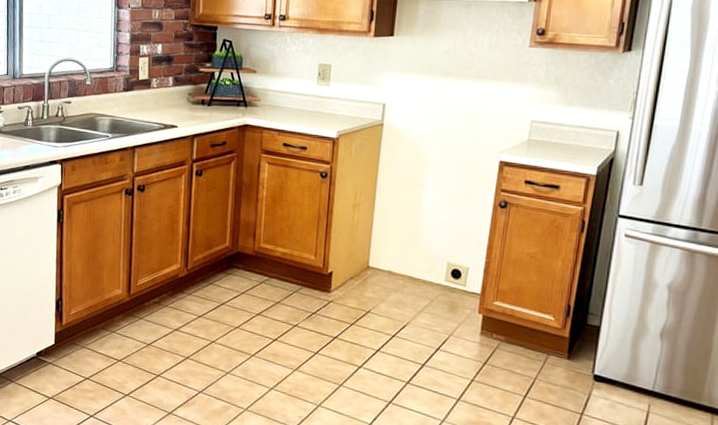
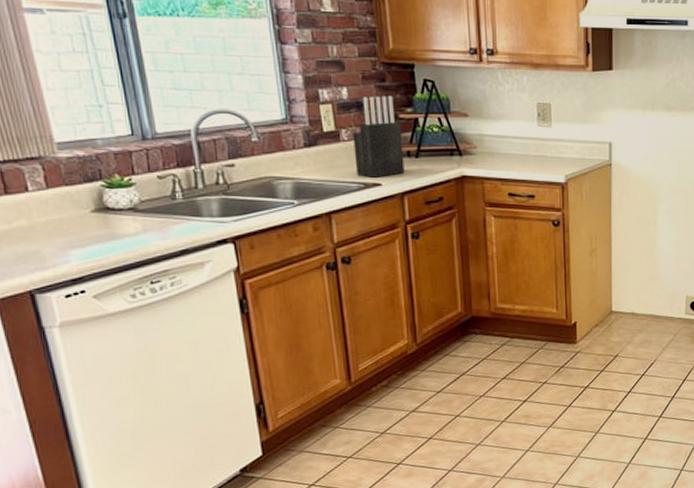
knife block: none [159,52,200,121] -> present [353,96,405,178]

